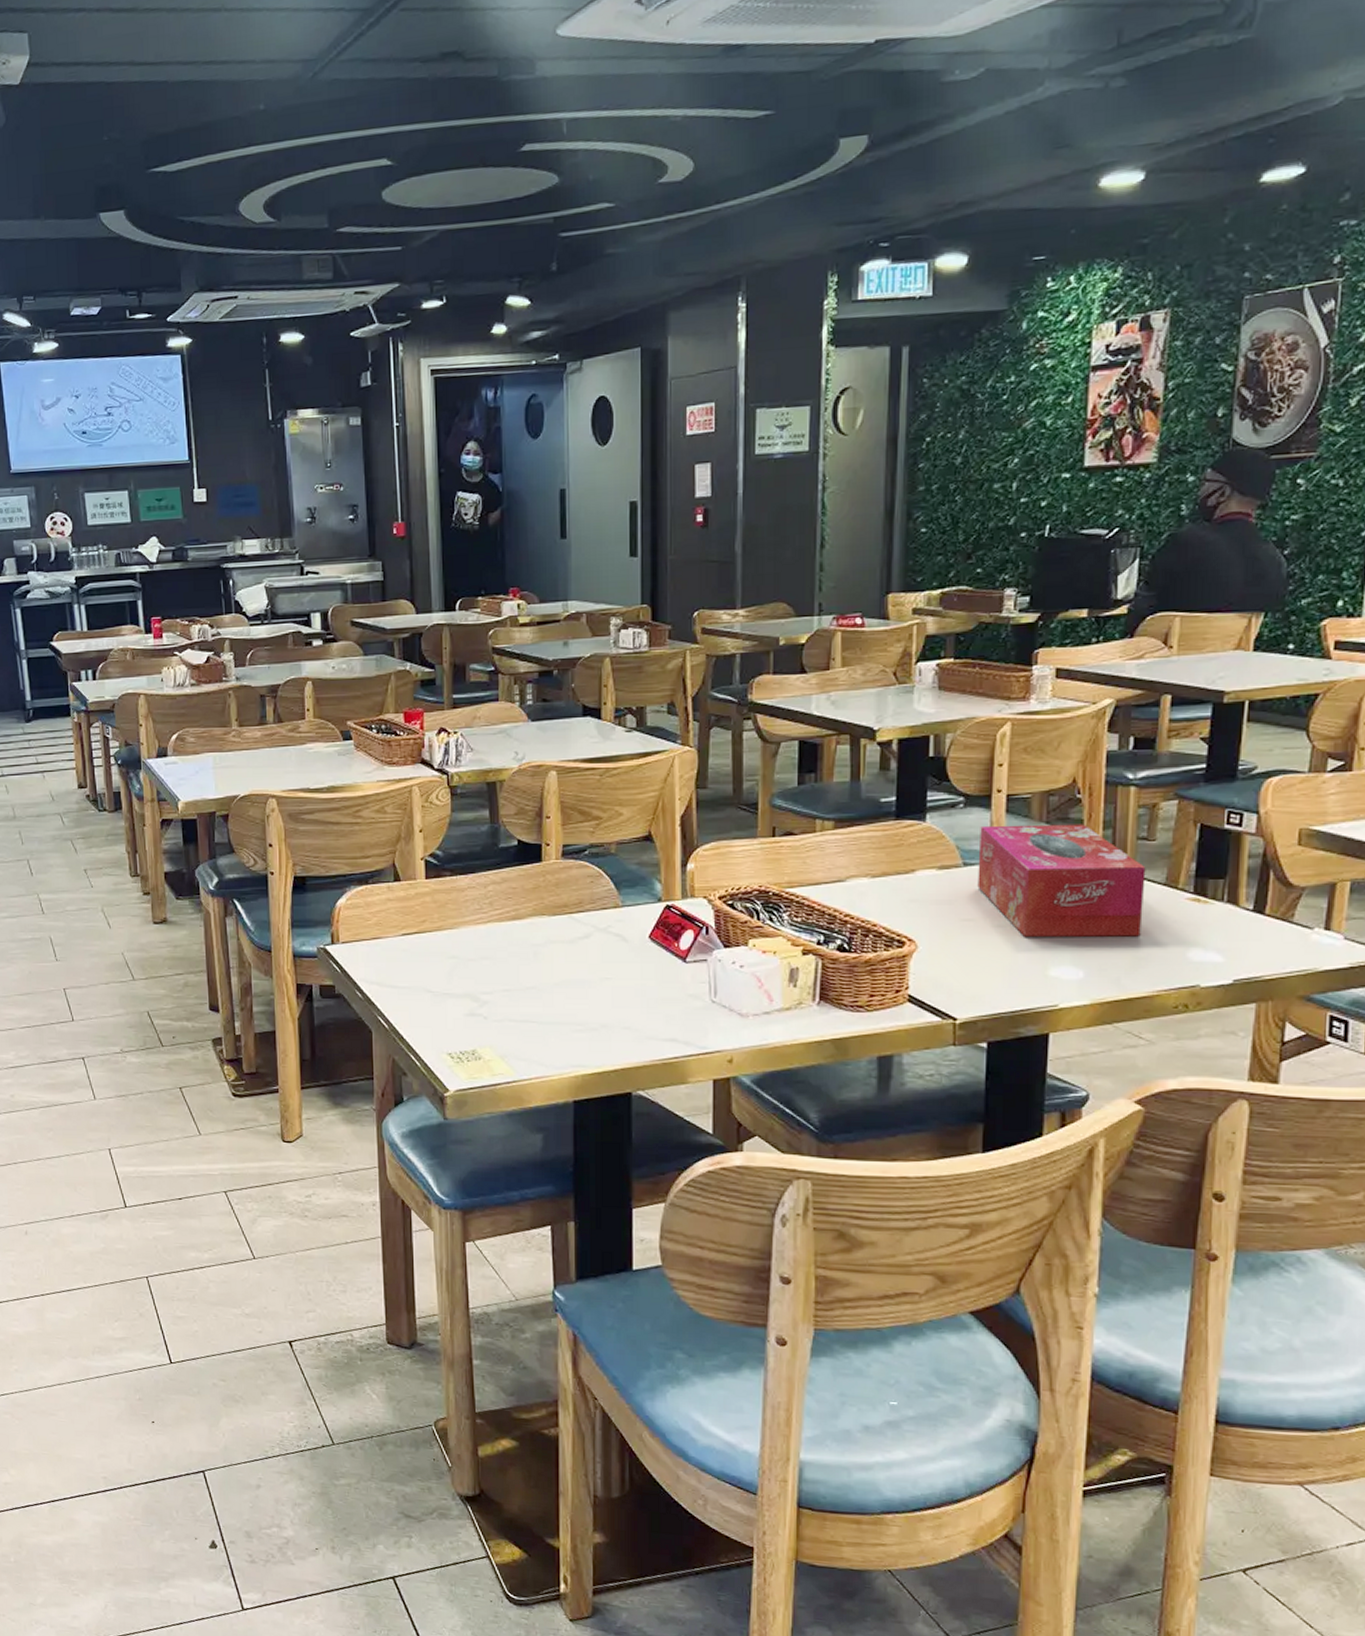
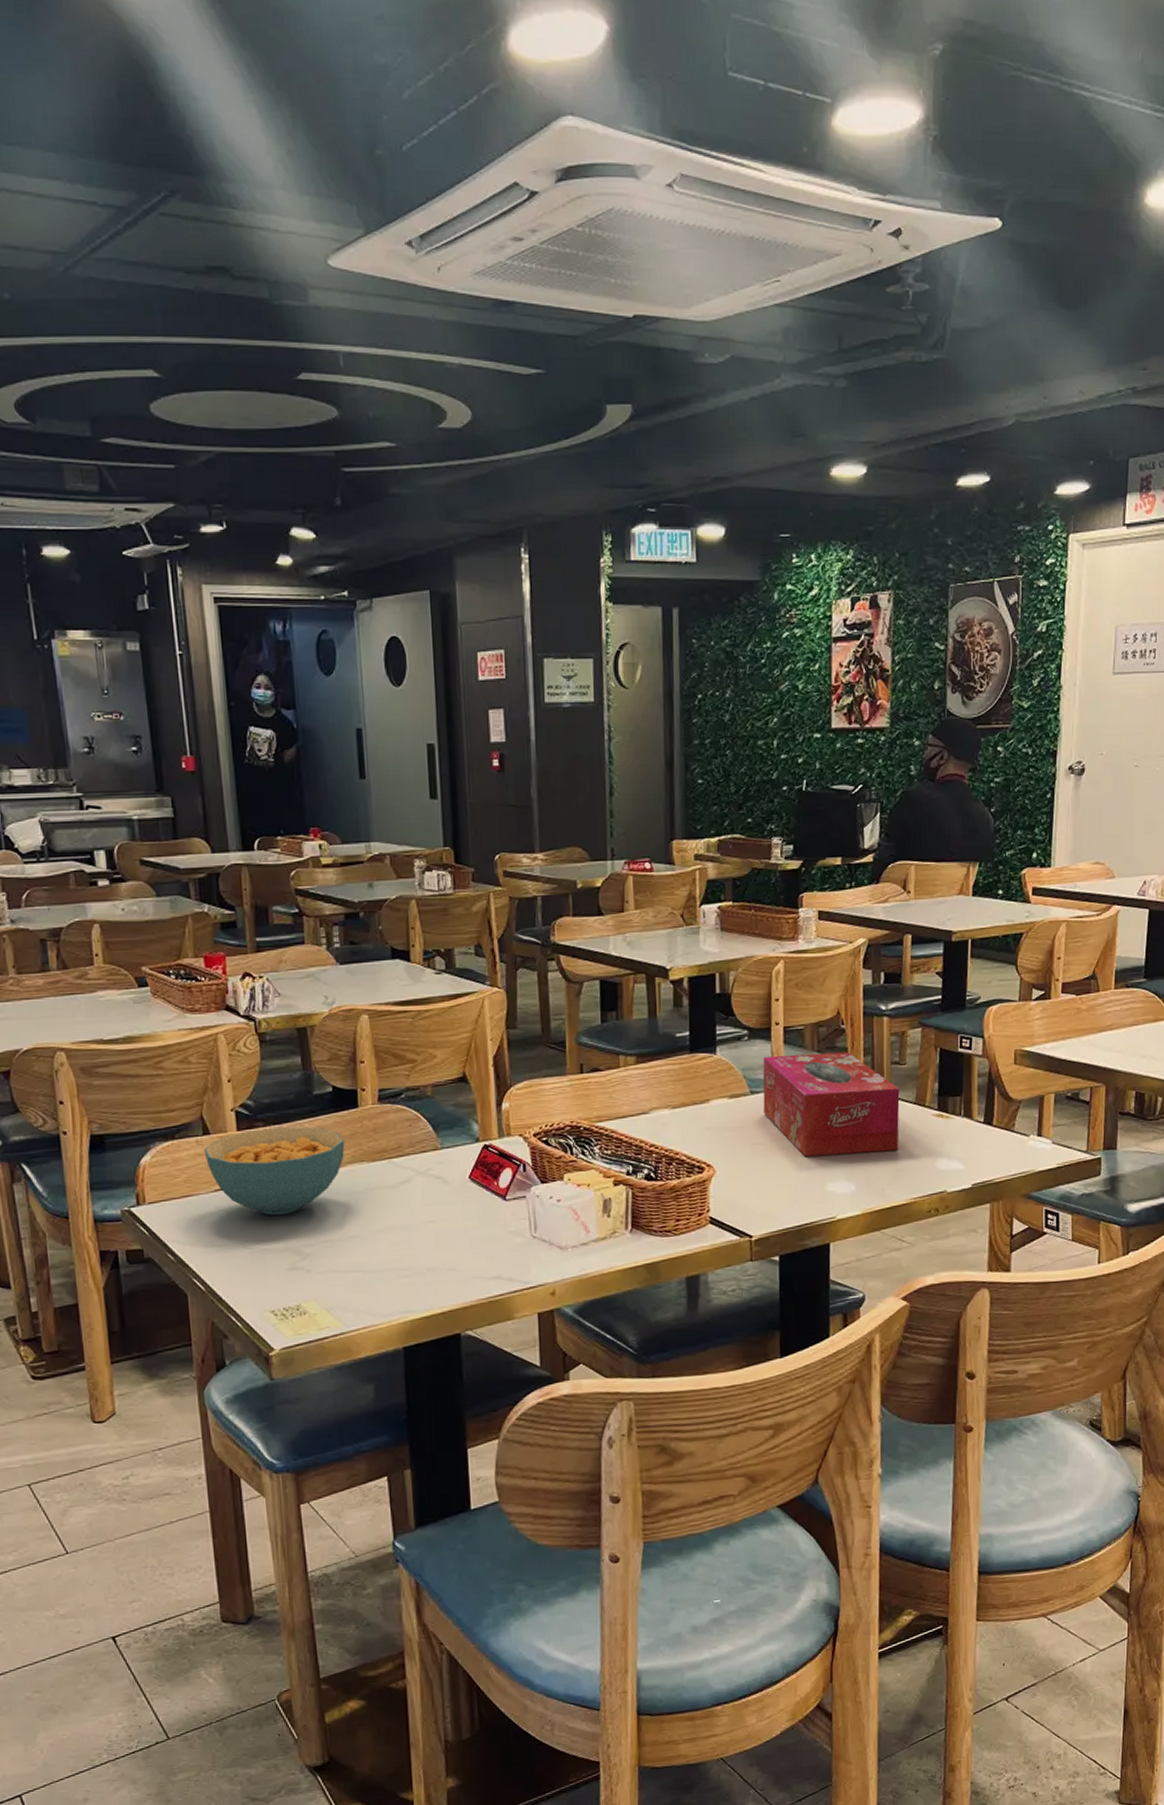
cereal bowl: none [394,878,527,961] -> present [204,1126,345,1215]

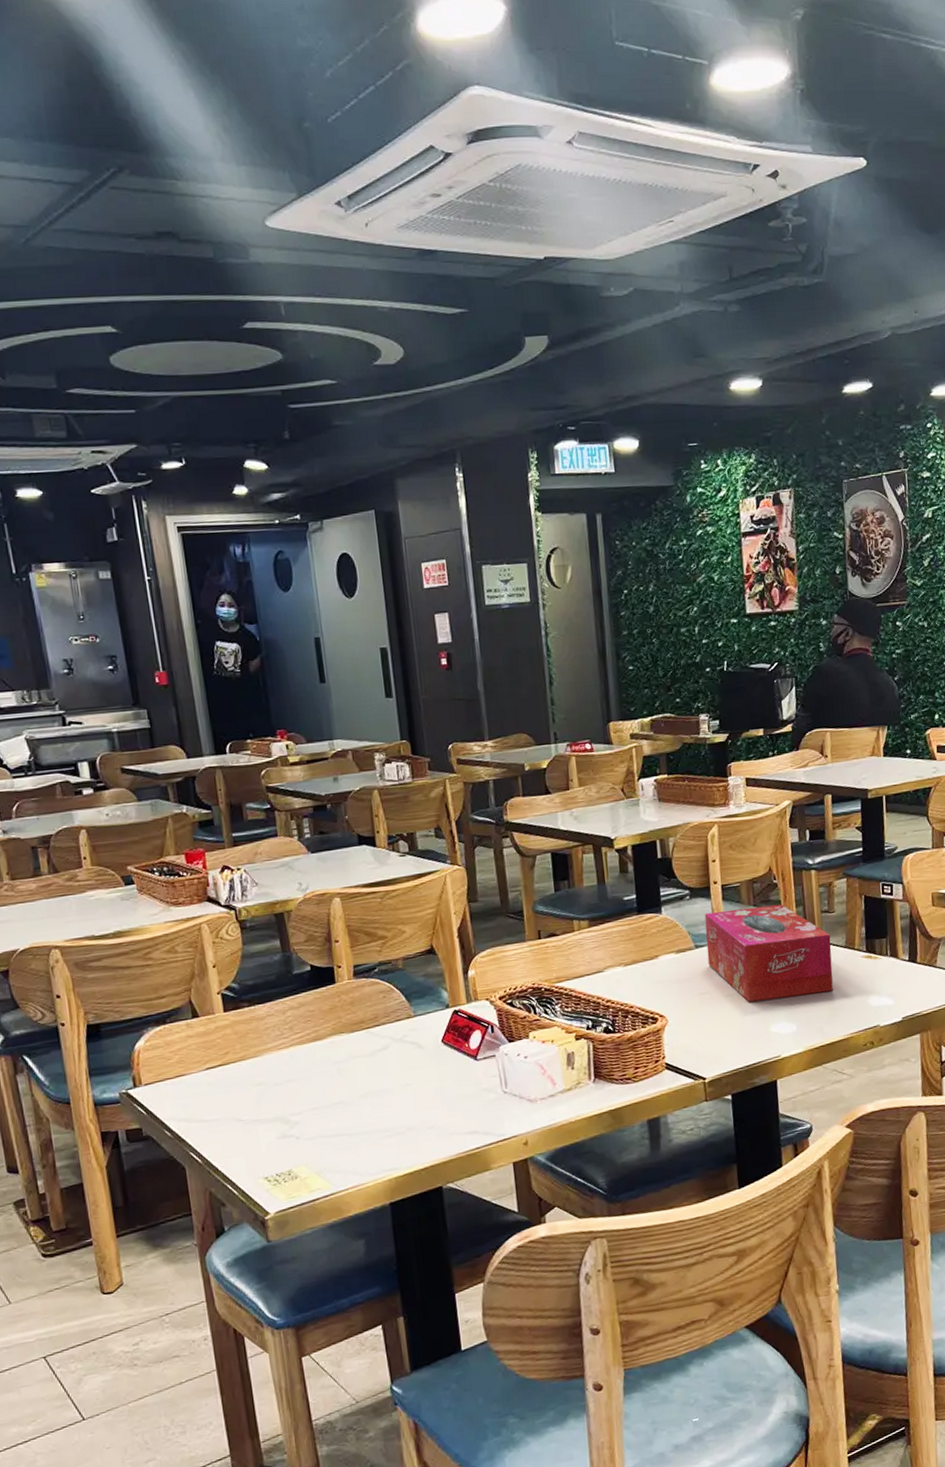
cereal bowl: present [204,1126,345,1215] -> none [194,1004,325,1089]

